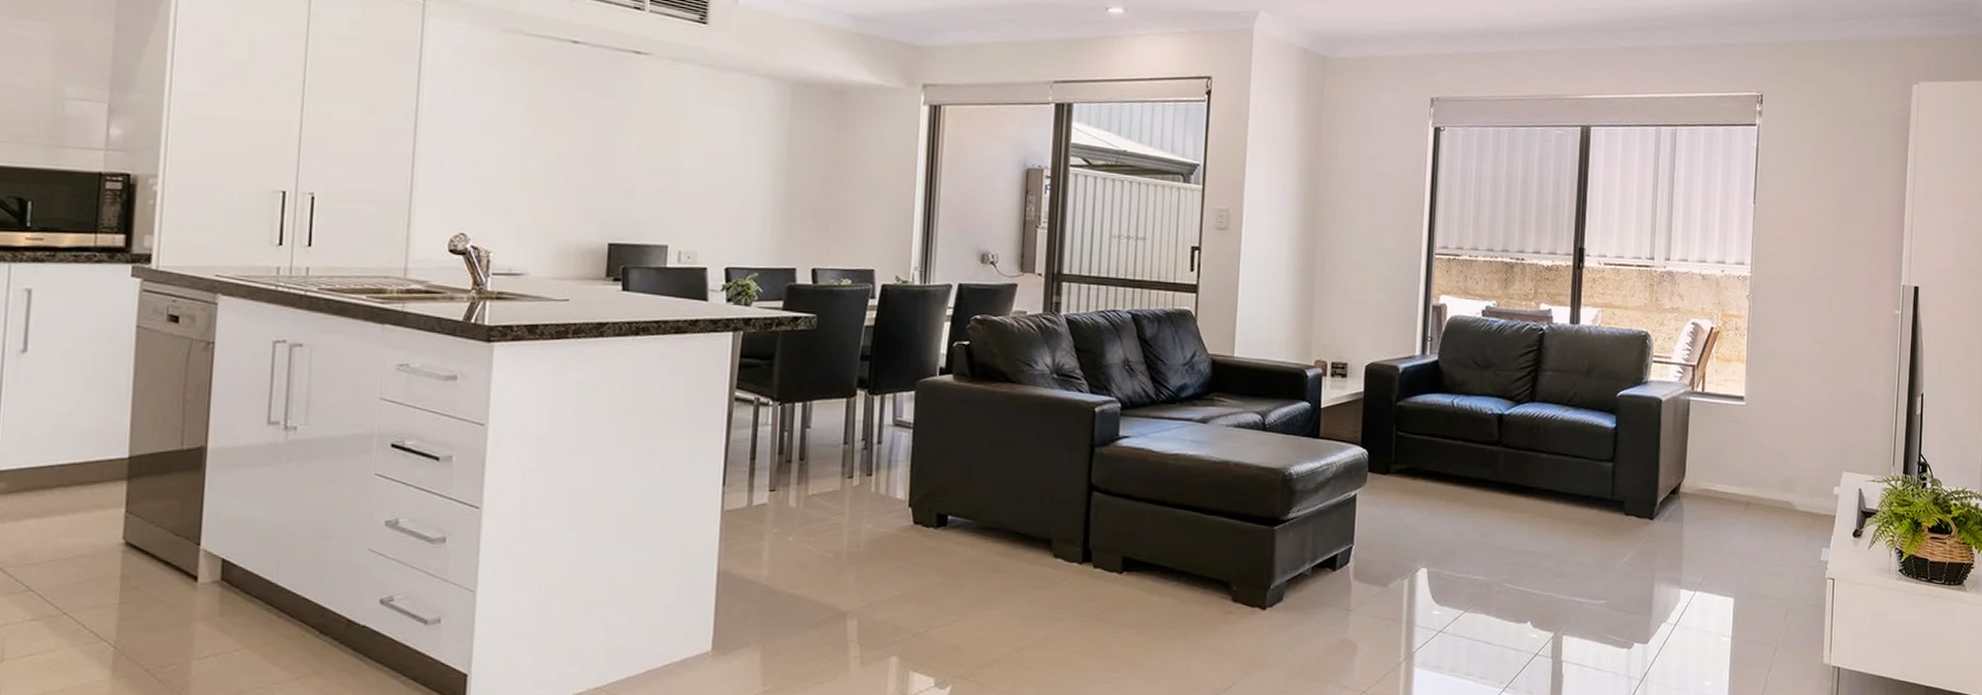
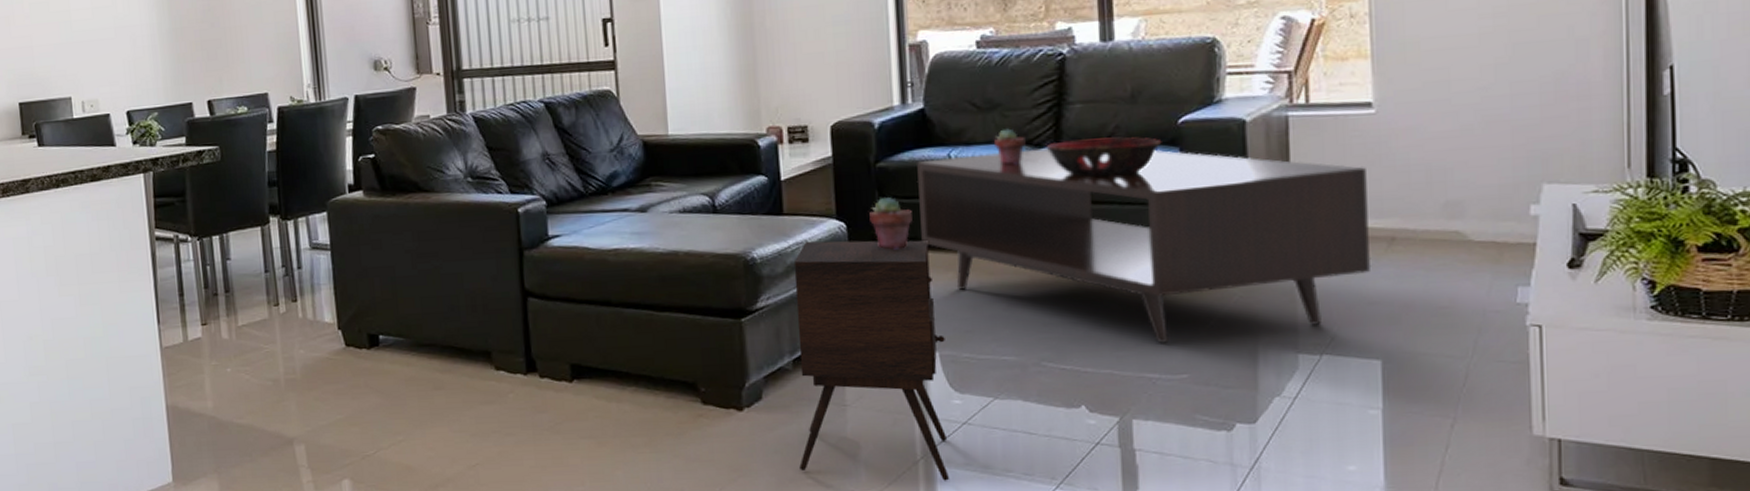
side table: none [1306,463,1433,681] -> present [793,240,949,481]
potted succulent: none [1387,432,1420,478] -> present [869,197,913,250]
coffee table: none [1424,403,1736,573] -> present [915,148,1372,343]
potted succulent: none [1487,385,1510,415] -> present [994,128,1026,165]
decorative bowl: none [1523,400,1605,434] -> present [1045,137,1162,177]

